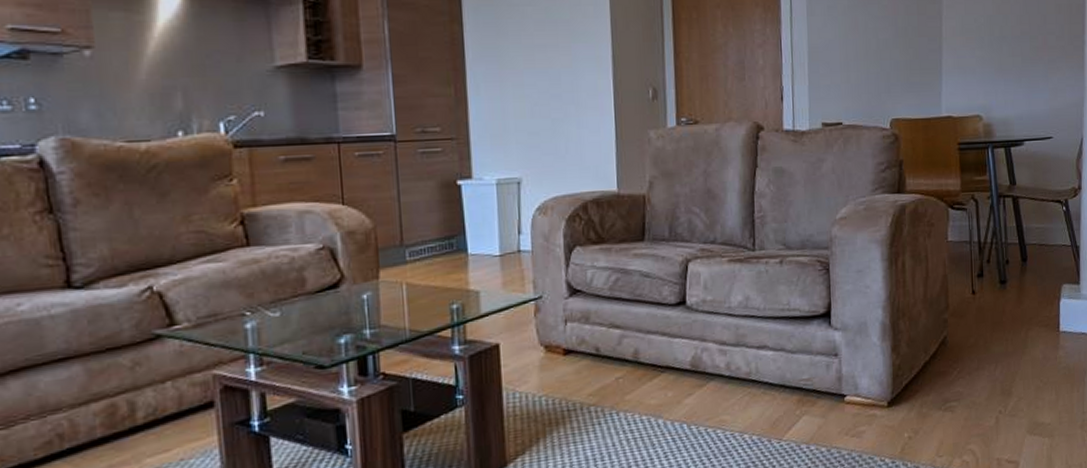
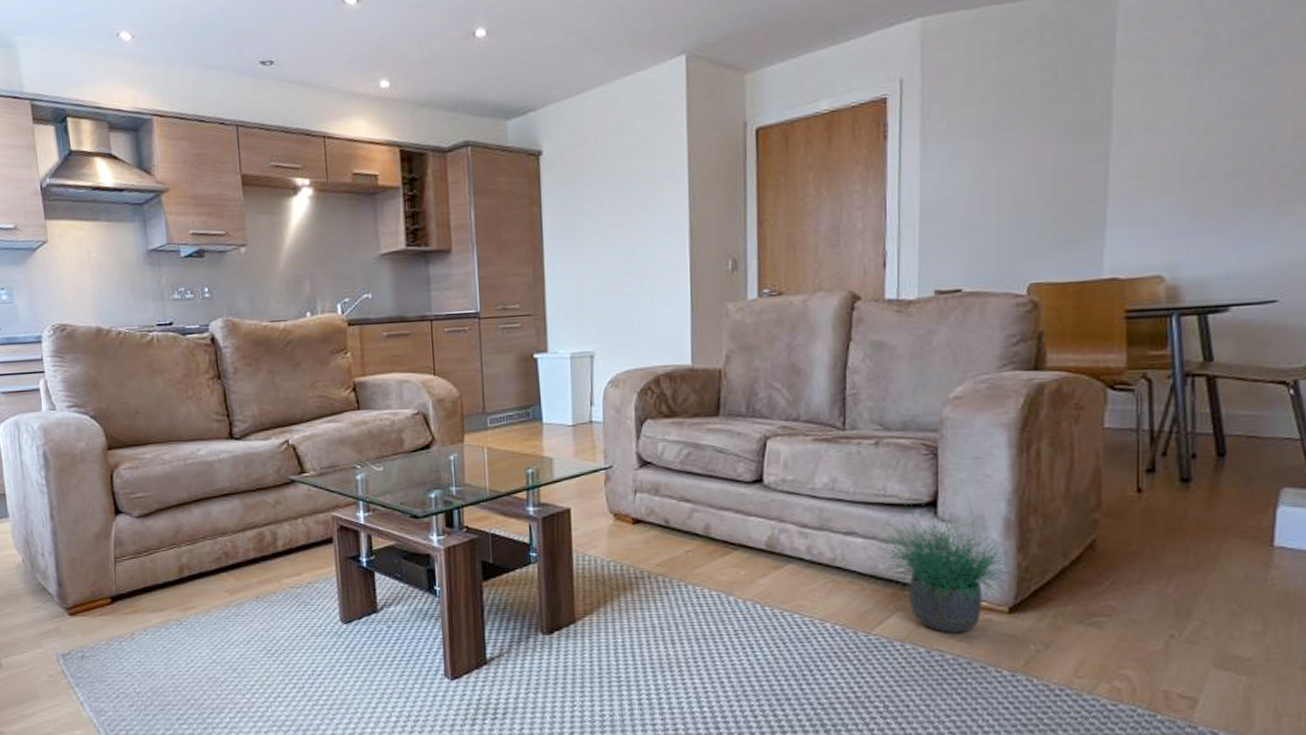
potted plant: none [775,303,899,431] -> present [864,493,1026,633]

